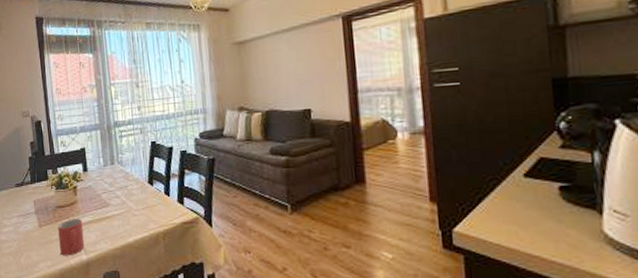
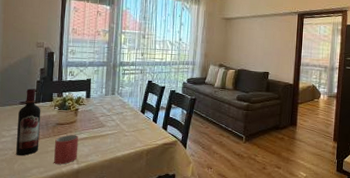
wine bottle: none [16,167,43,248] -> present [16,88,41,156]

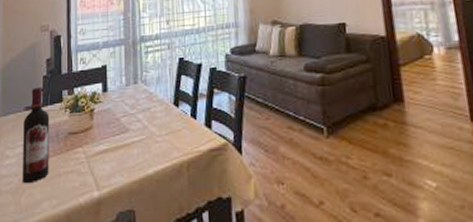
mug: present [54,134,79,165] -> none [68,147,98,193]

